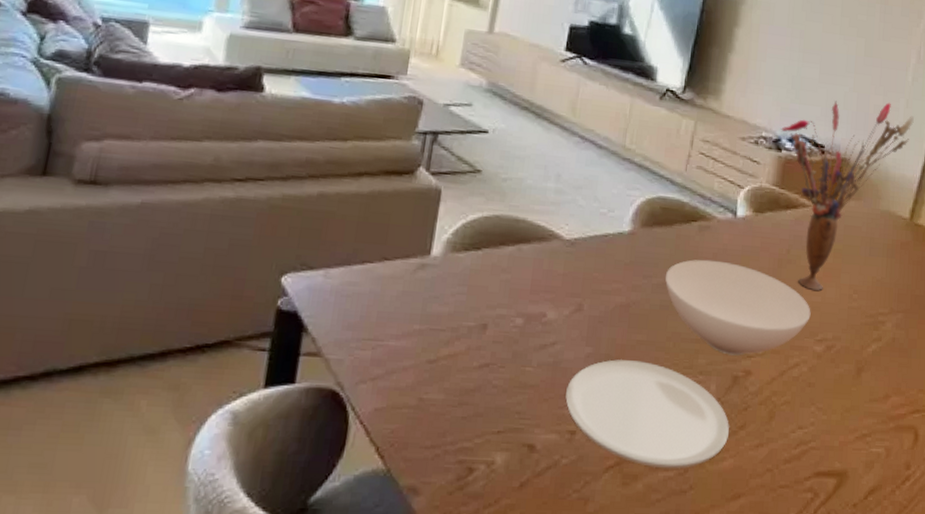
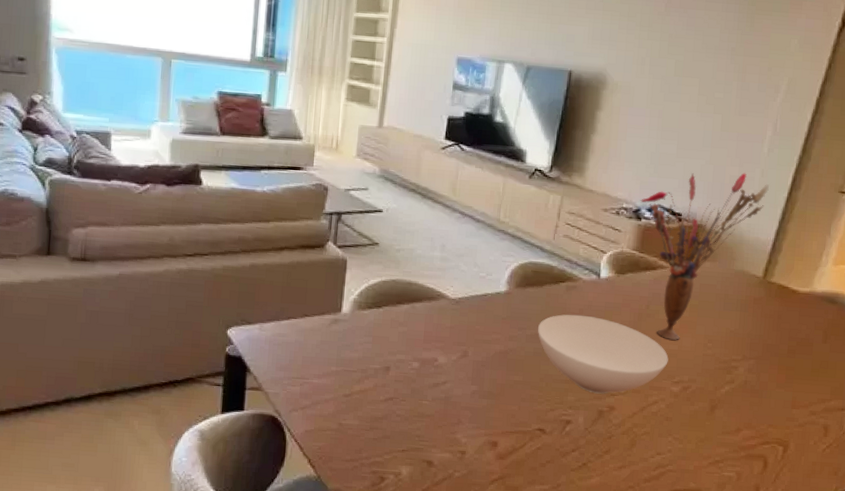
plate: present [565,358,729,469] -> none [456,395,596,483]

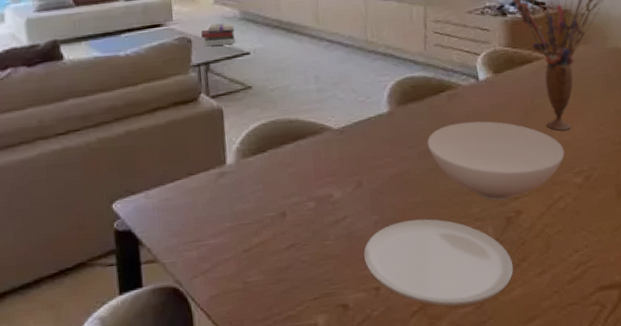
books: none [338,176,373,200] -> present [200,22,236,47]
plate: none [456,395,596,483] -> present [364,219,514,306]

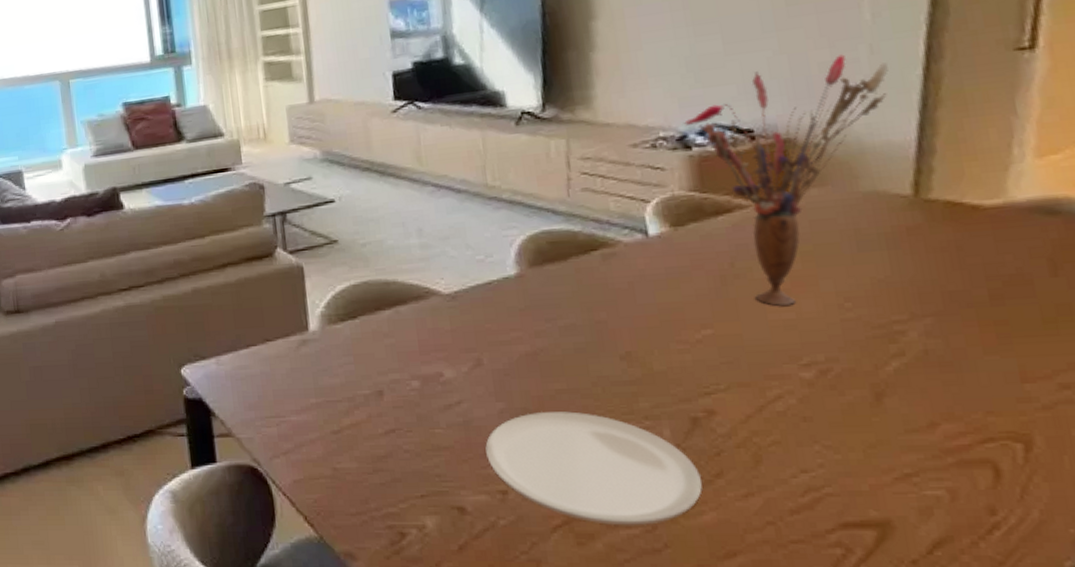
books: present [200,22,236,47] -> none [275,165,318,193]
bowl: present [427,121,565,200] -> none [572,289,785,394]

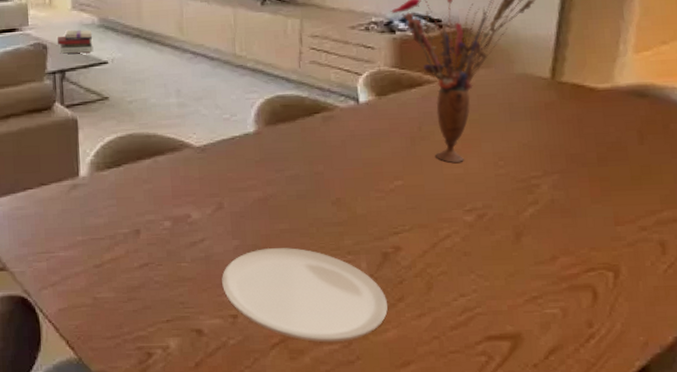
books: none [275,165,318,193] -> present [57,29,94,54]

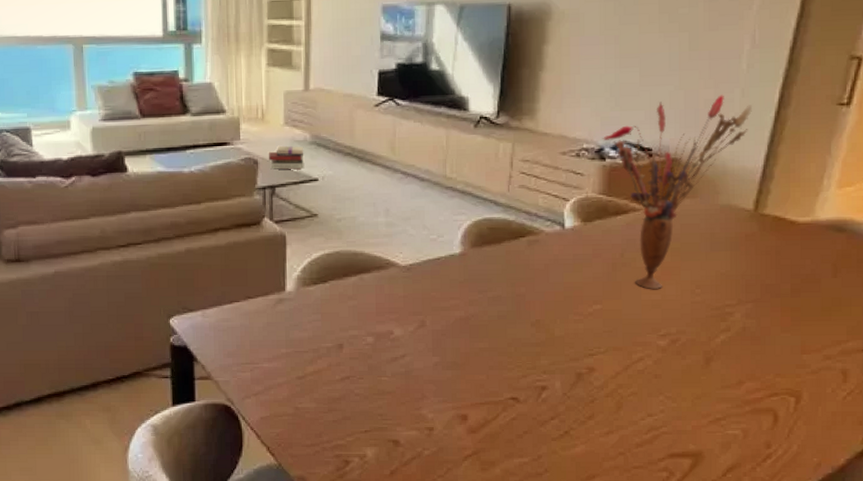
plate: present [222,247,388,343] -> none [420,365,578,456]

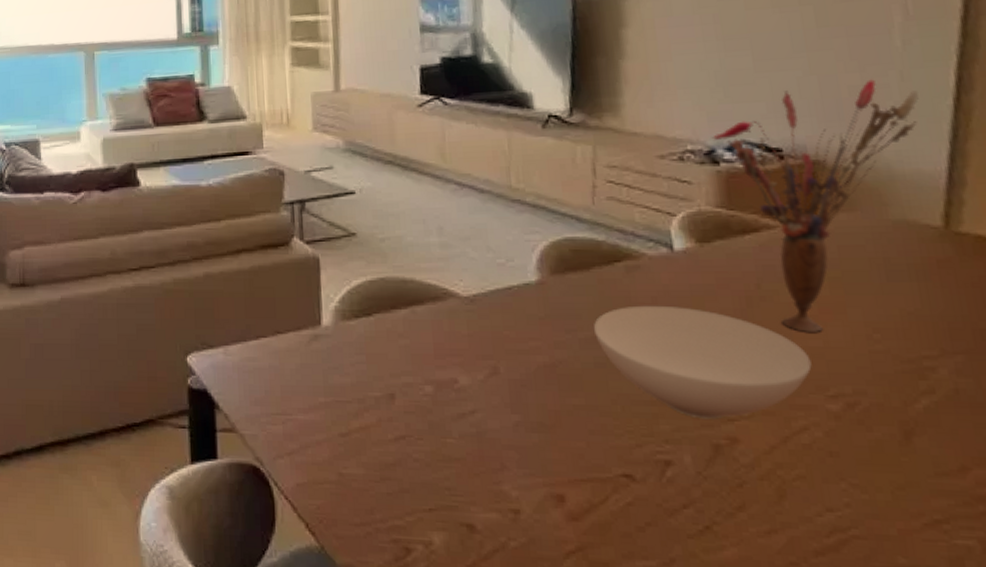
books: present [268,146,305,170] -> none [295,154,338,182]
bowl: none [499,270,651,355] -> present [593,305,812,419]

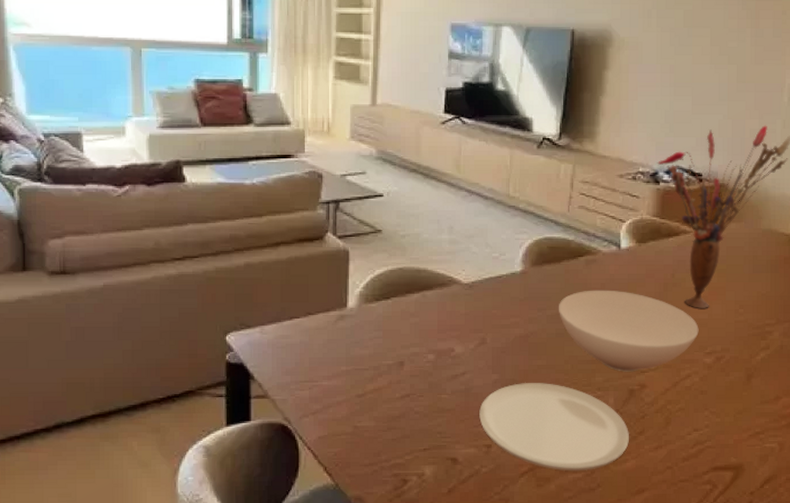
plate: none [498,427,724,557] -> present [479,382,629,471]

